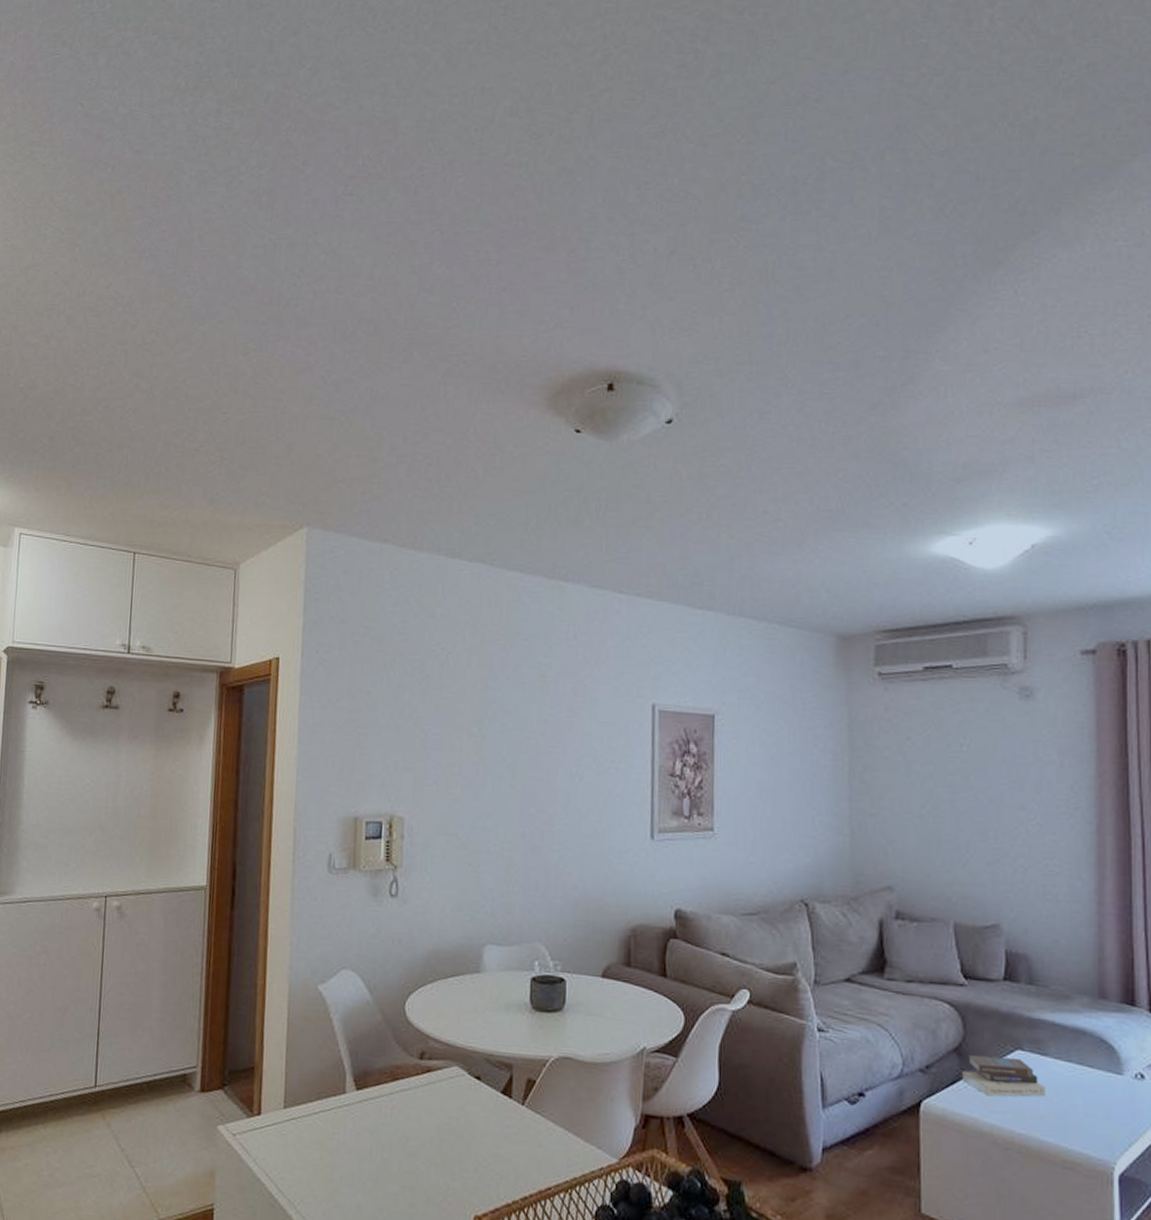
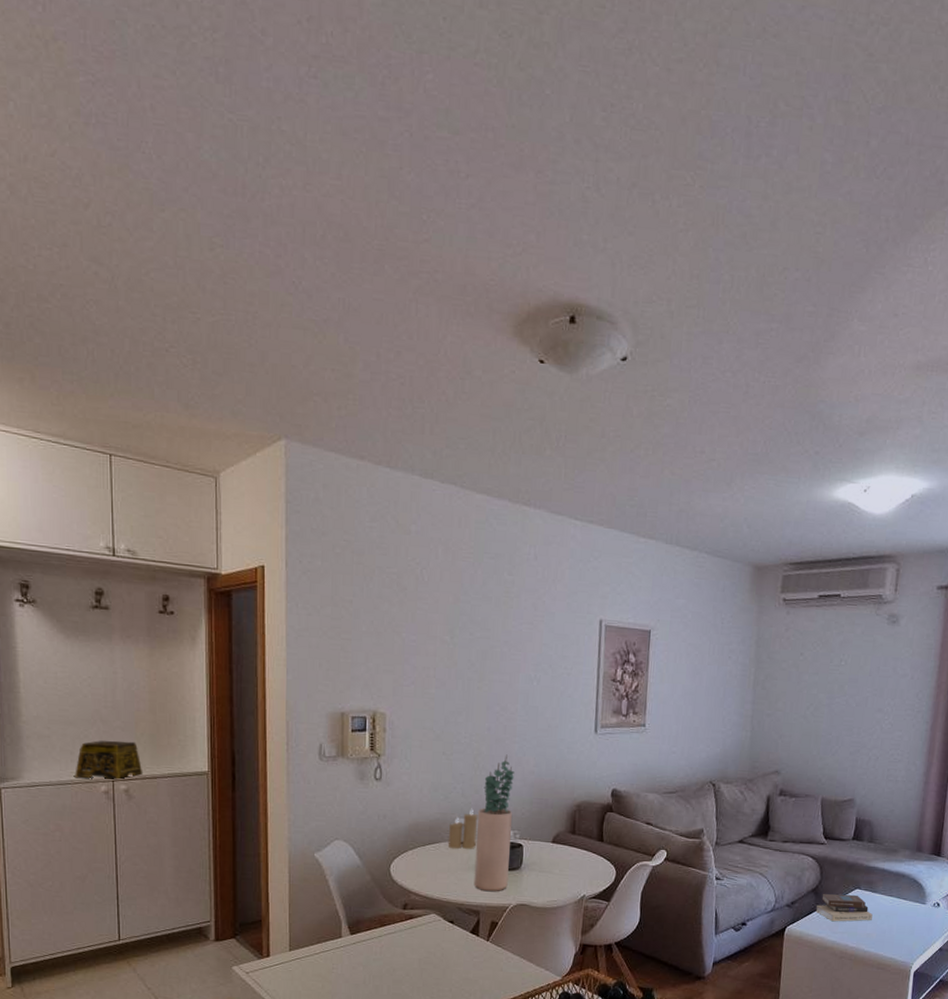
decorative box: none [67,851,137,895] -> present [75,741,142,780]
candle: none [474,932,511,985] -> present [447,808,478,850]
vase: none [505,866,554,1040] -> present [473,754,514,892]

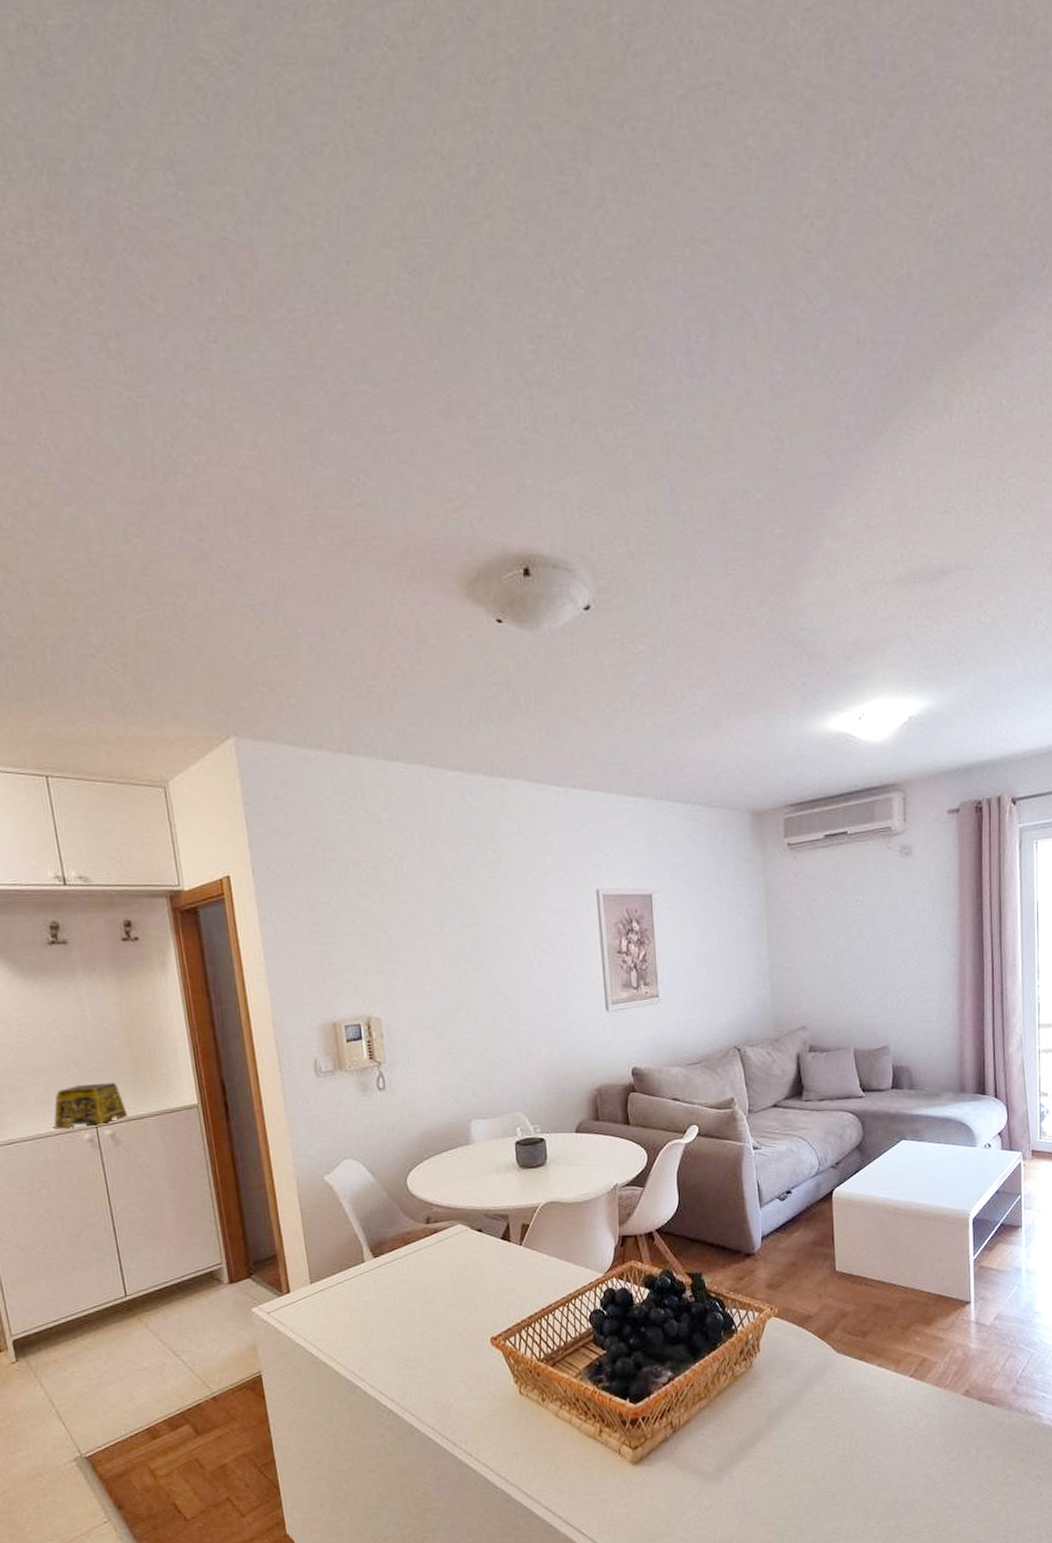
candle: present [447,808,478,850] -> none [463,1107,495,1153]
vase: present [473,754,514,892] -> none [492,1045,534,1193]
books: present [815,894,873,922] -> none [862,1146,922,1178]

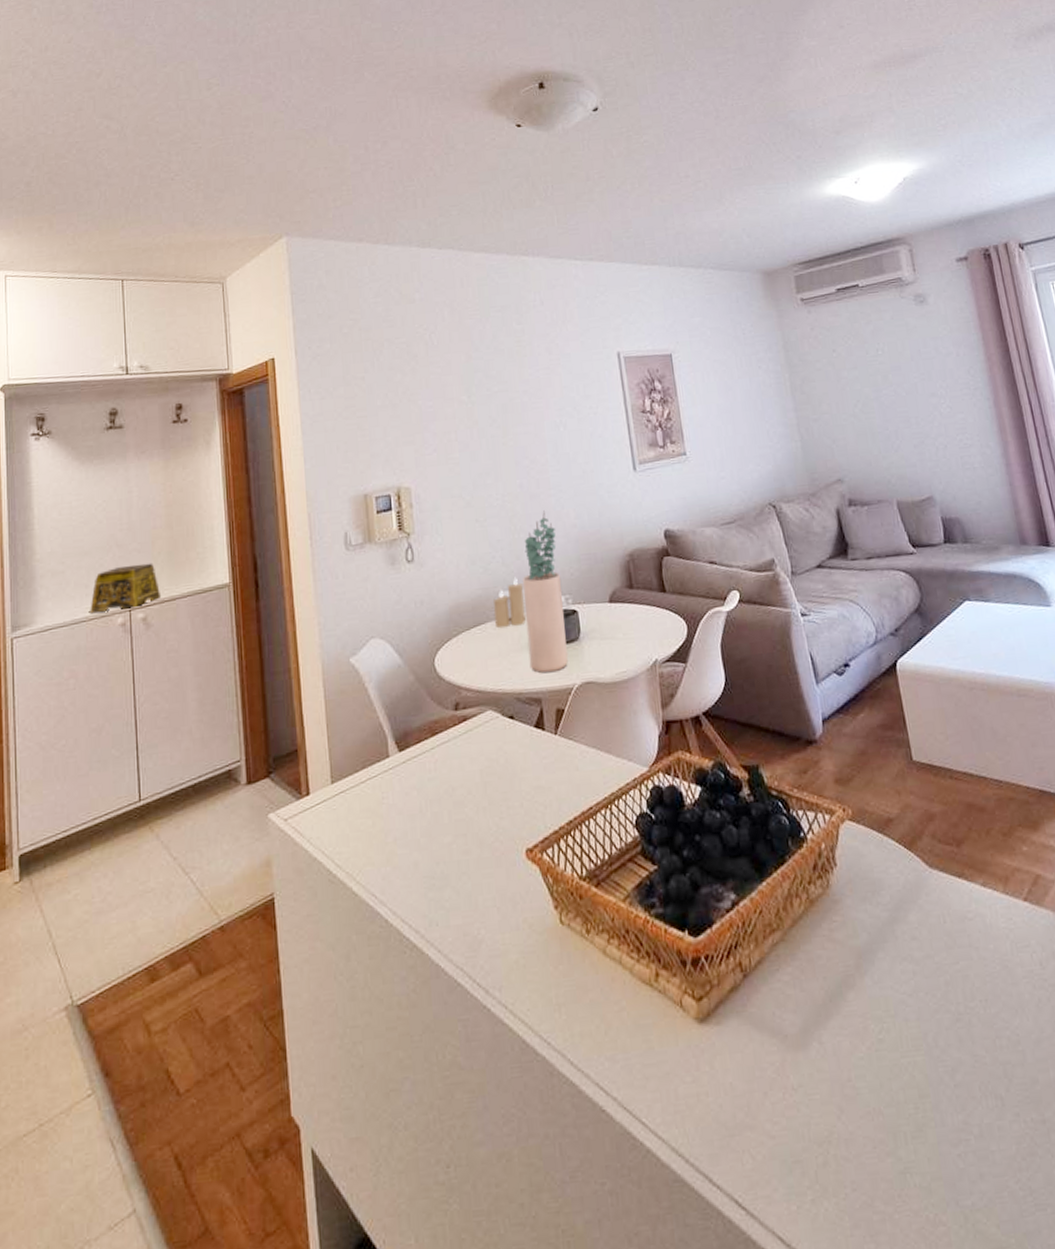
candle: none [463,1107,495,1153] -> present [492,577,526,629]
vase: none [492,1045,534,1193] -> present [521,510,568,673]

